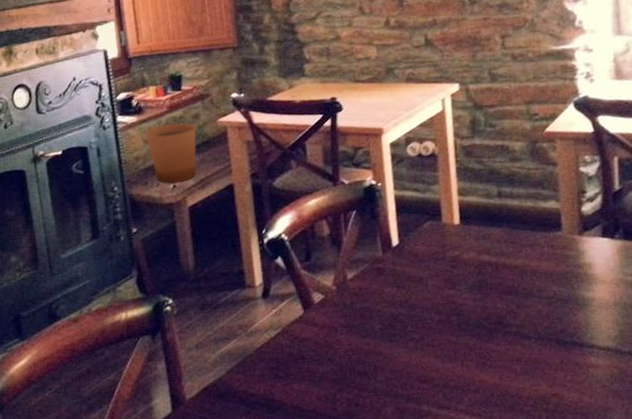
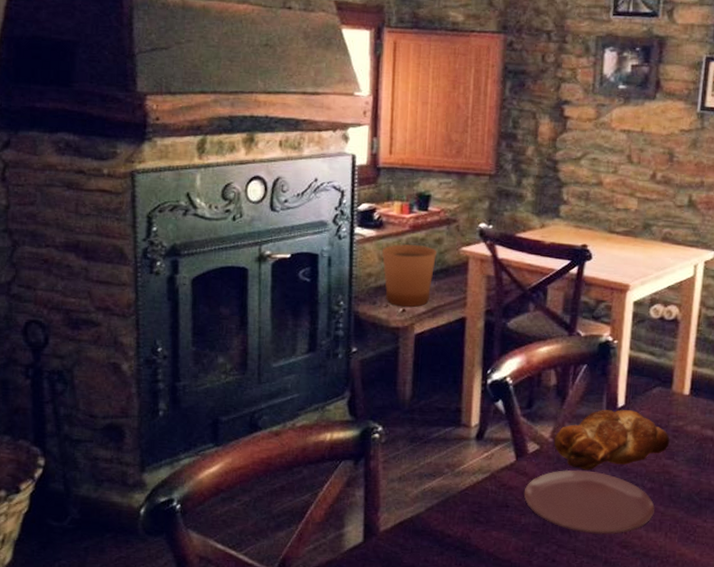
plate: none [316,312,447,374] -> present [523,469,656,535]
bread loaf: none [337,247,450,312] -> present [554,409,670,470]

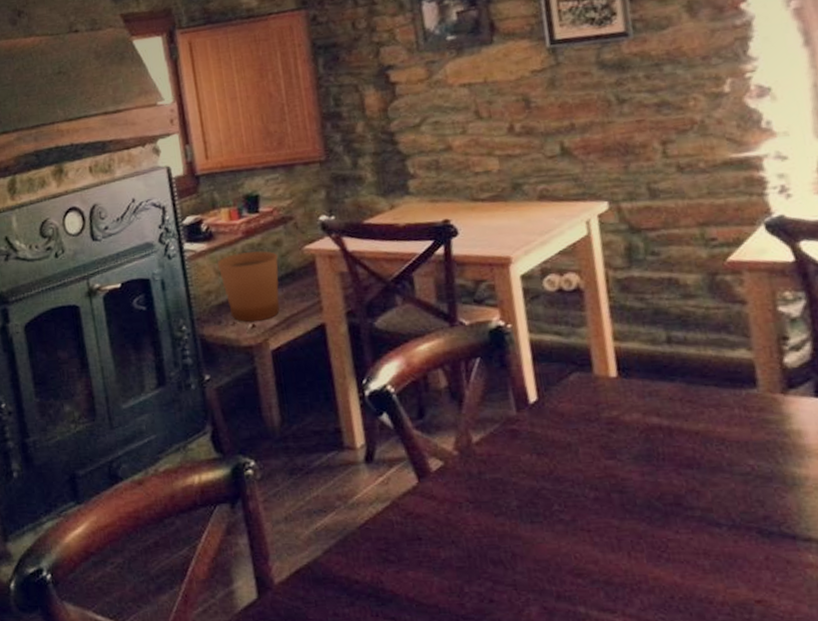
plate: present [523,469,656,535] -> none [436,485,608,564]
bread loaf: present [554,409,670,470] -> none [459,405,607,485]

